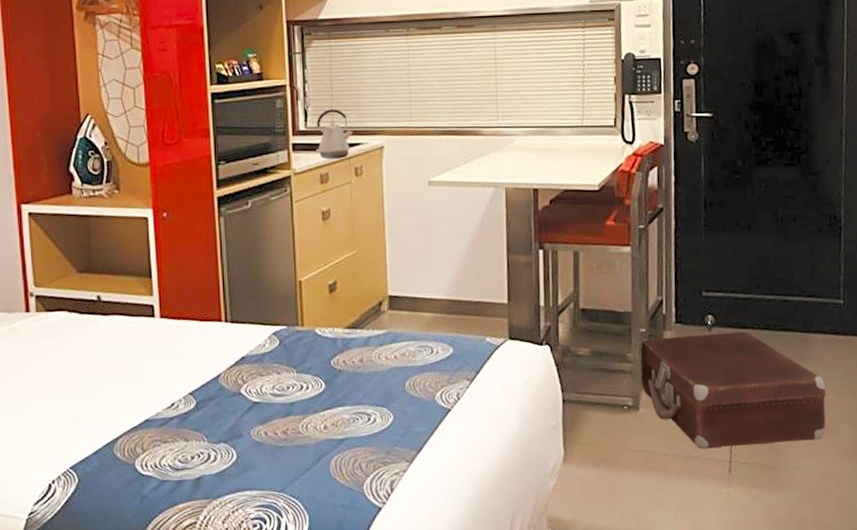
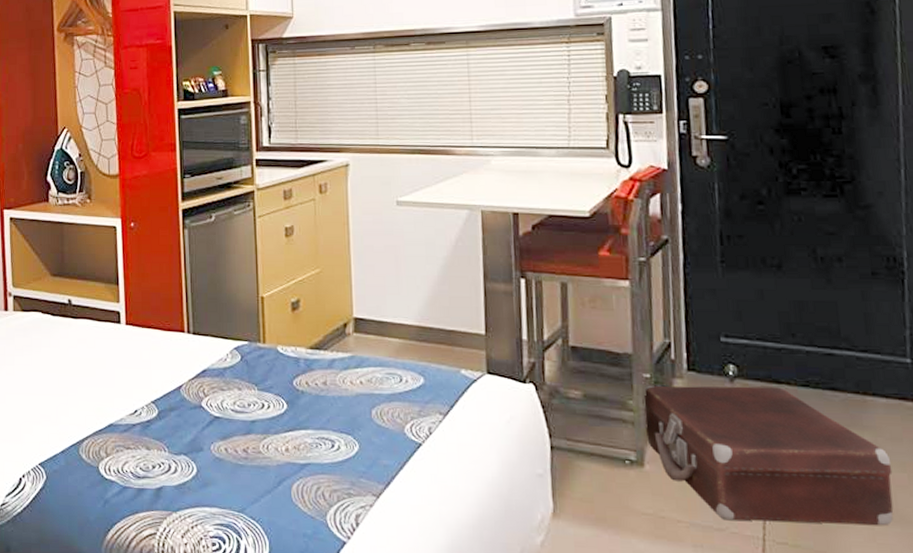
kettle: present [315,109,353,159] -> none [279,125,317,176]

